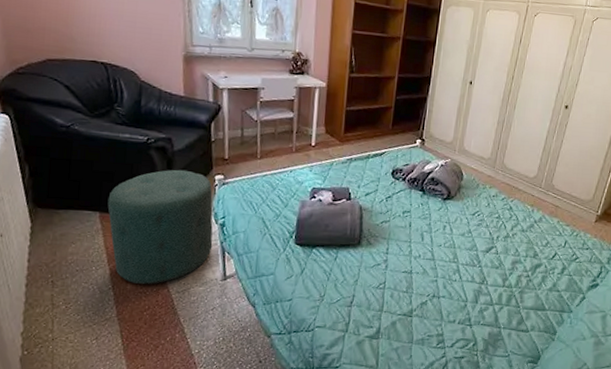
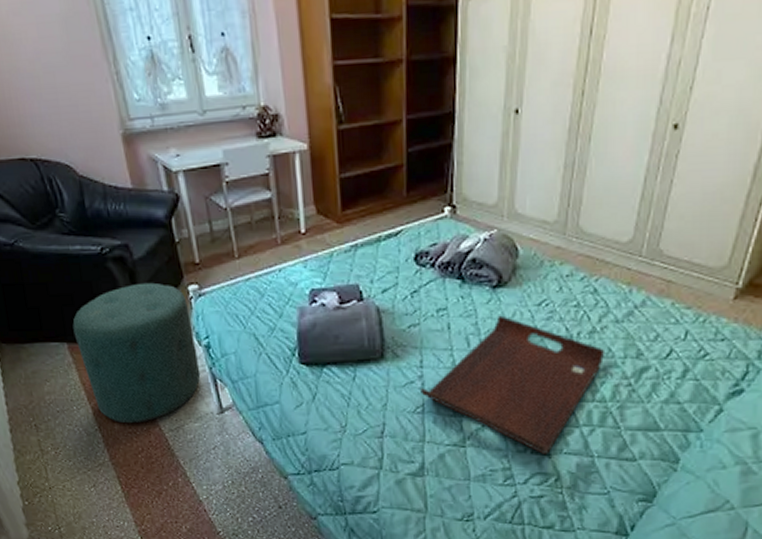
serving tray: none [384,219,514,326] -> present [420,315,606,455]

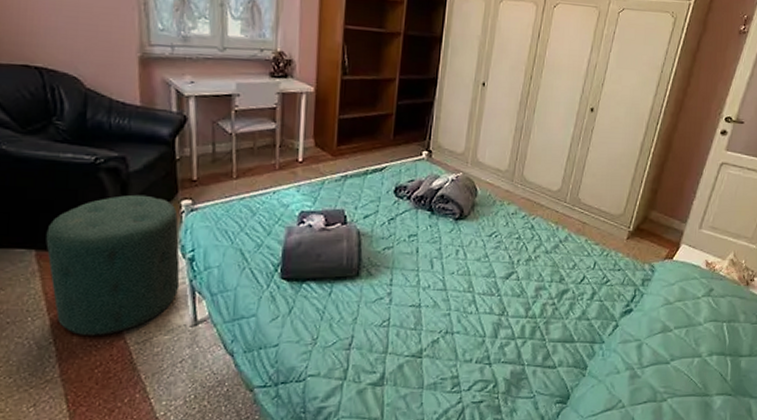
serving tray: present [420,315,606,455] -> none [388,243,538,365]

